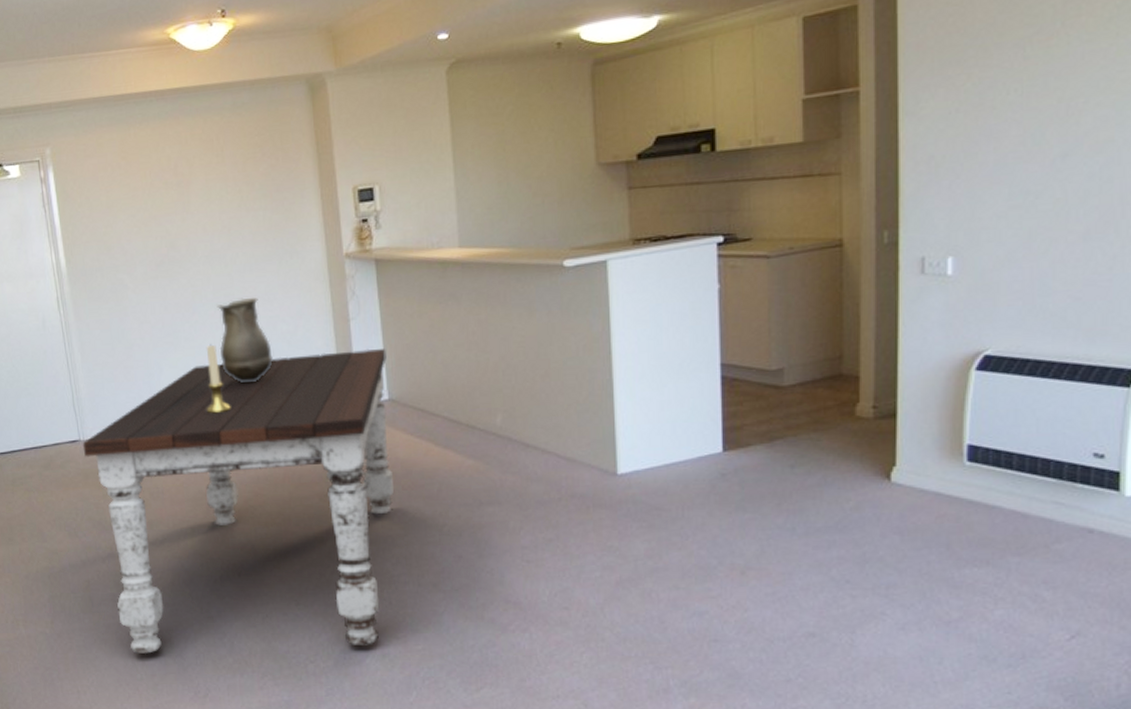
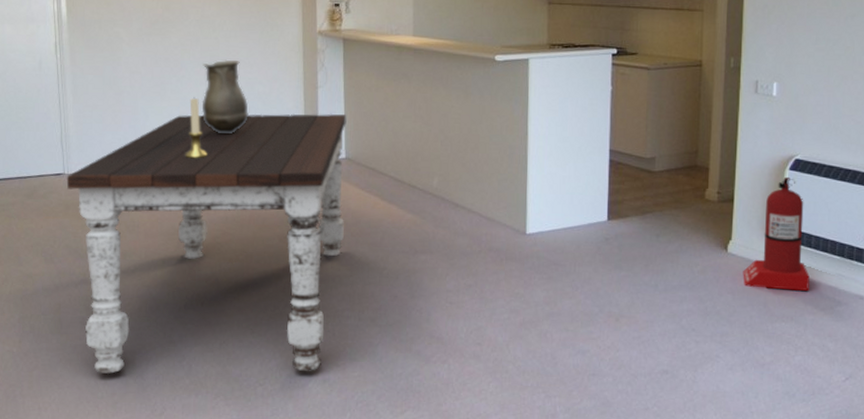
fire extinguisher: none [914,379,1012,526] -> present [743,176,810,291]

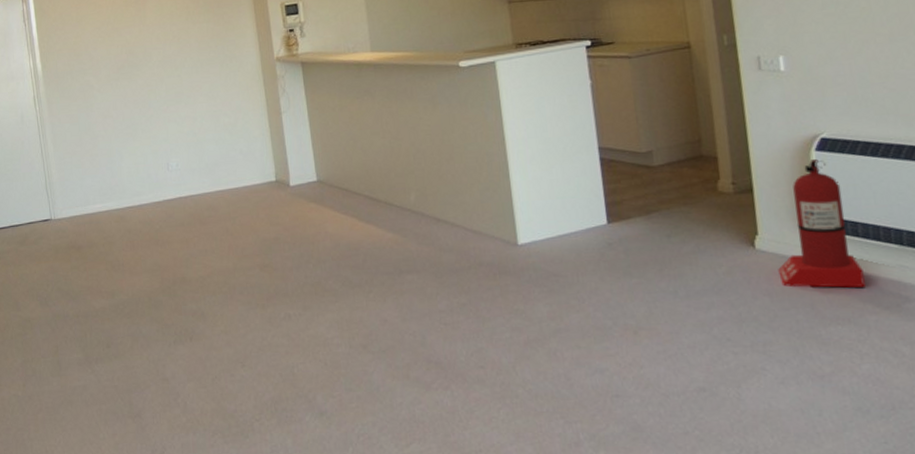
dining table: present [66,113,347,374] -> none [53,137,325,414]
candle holder: present [185,97,208,159] -> none [160,135,182,195]
vase: present [201,59,249,135] -> none [168,94,217,168]

